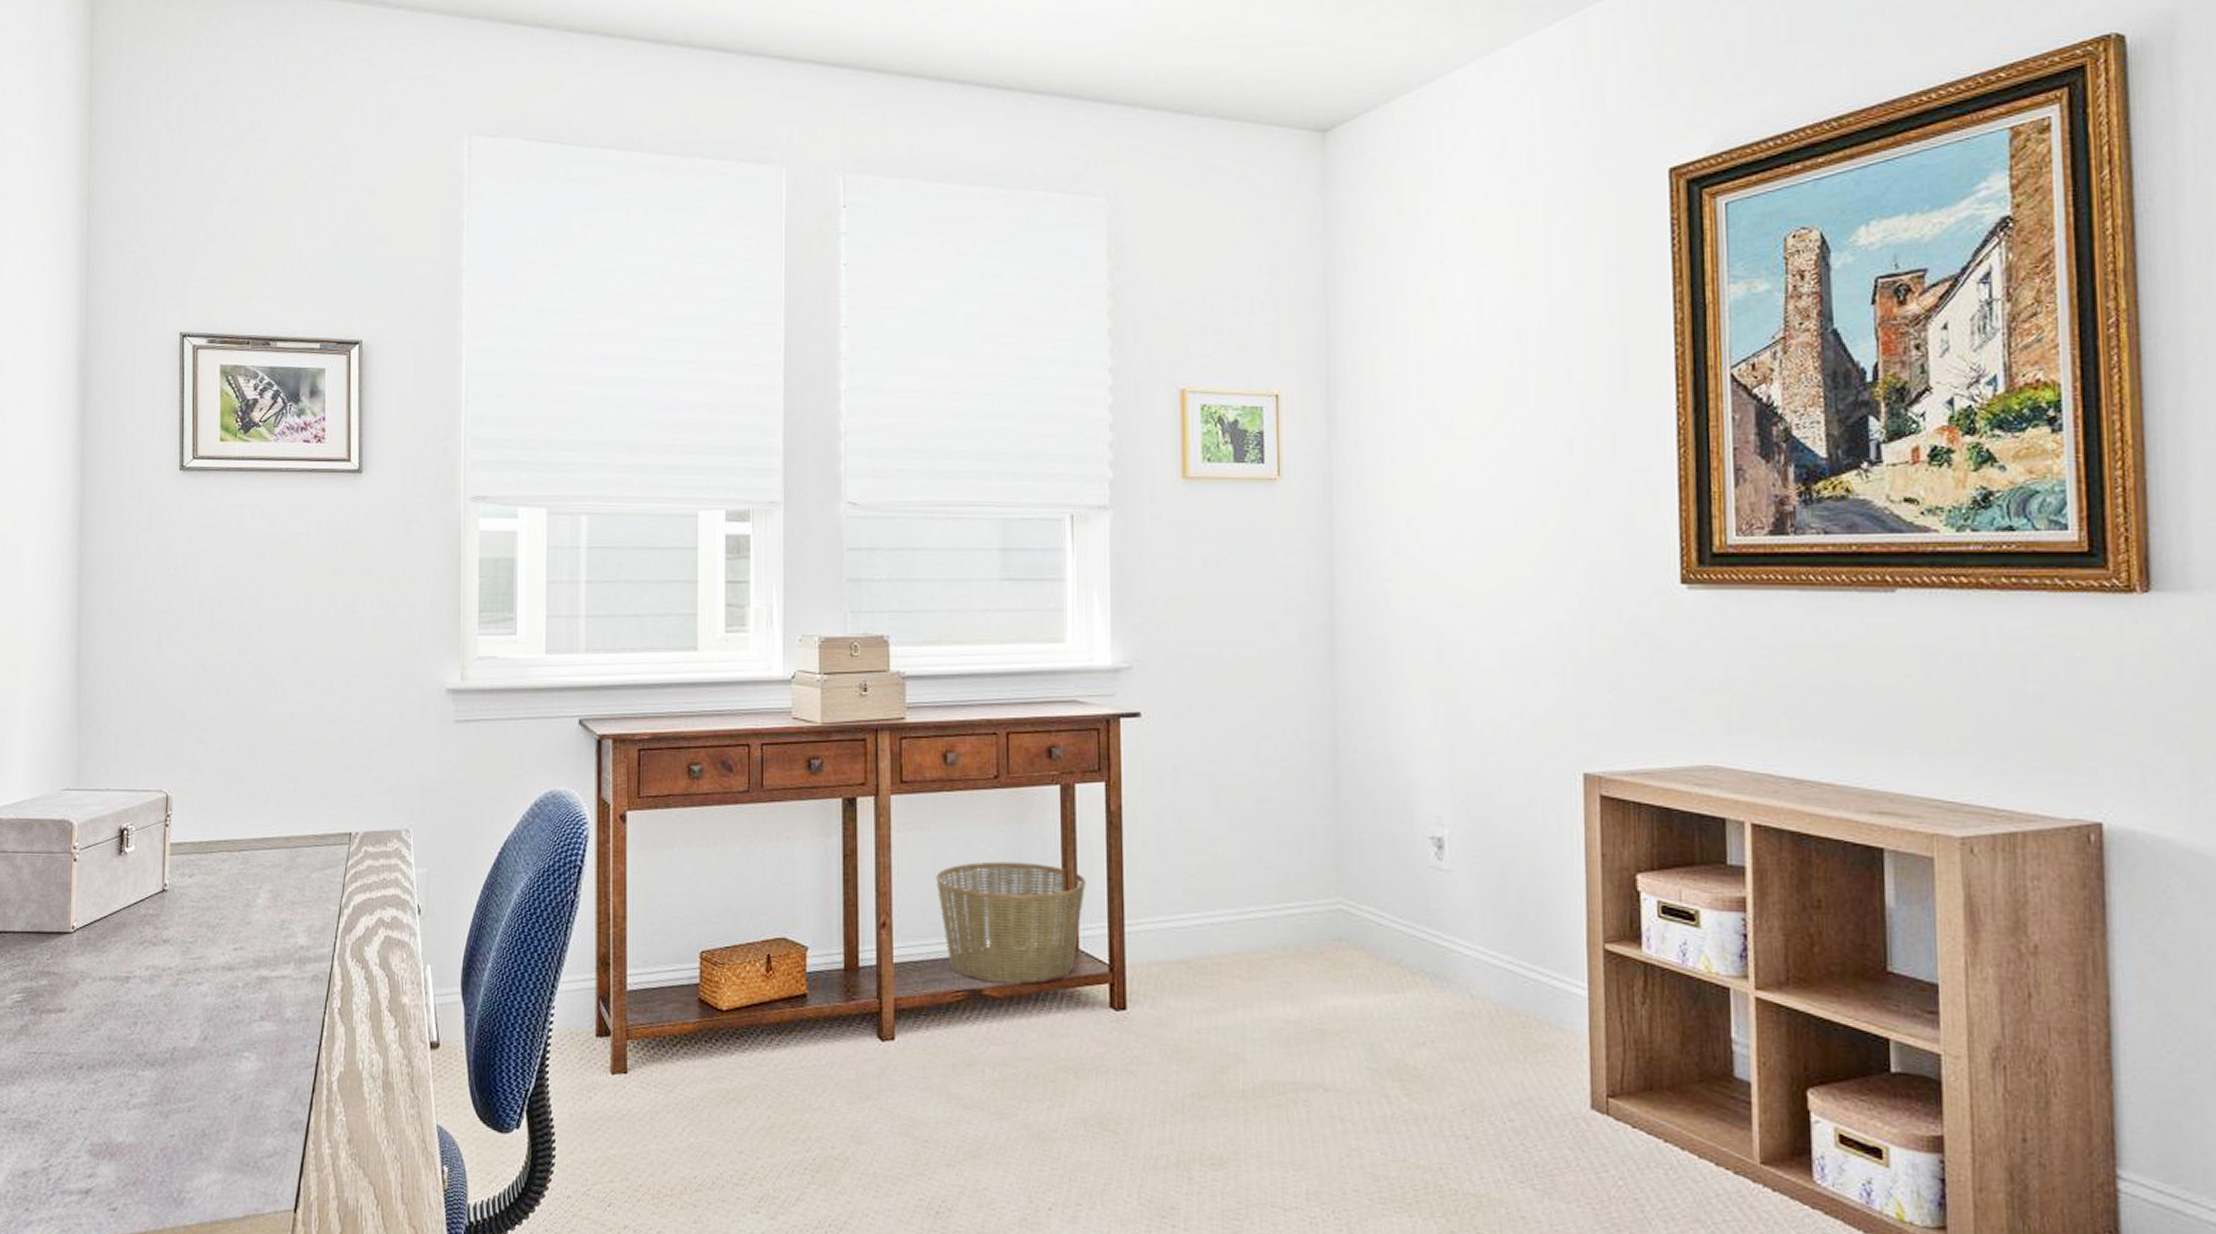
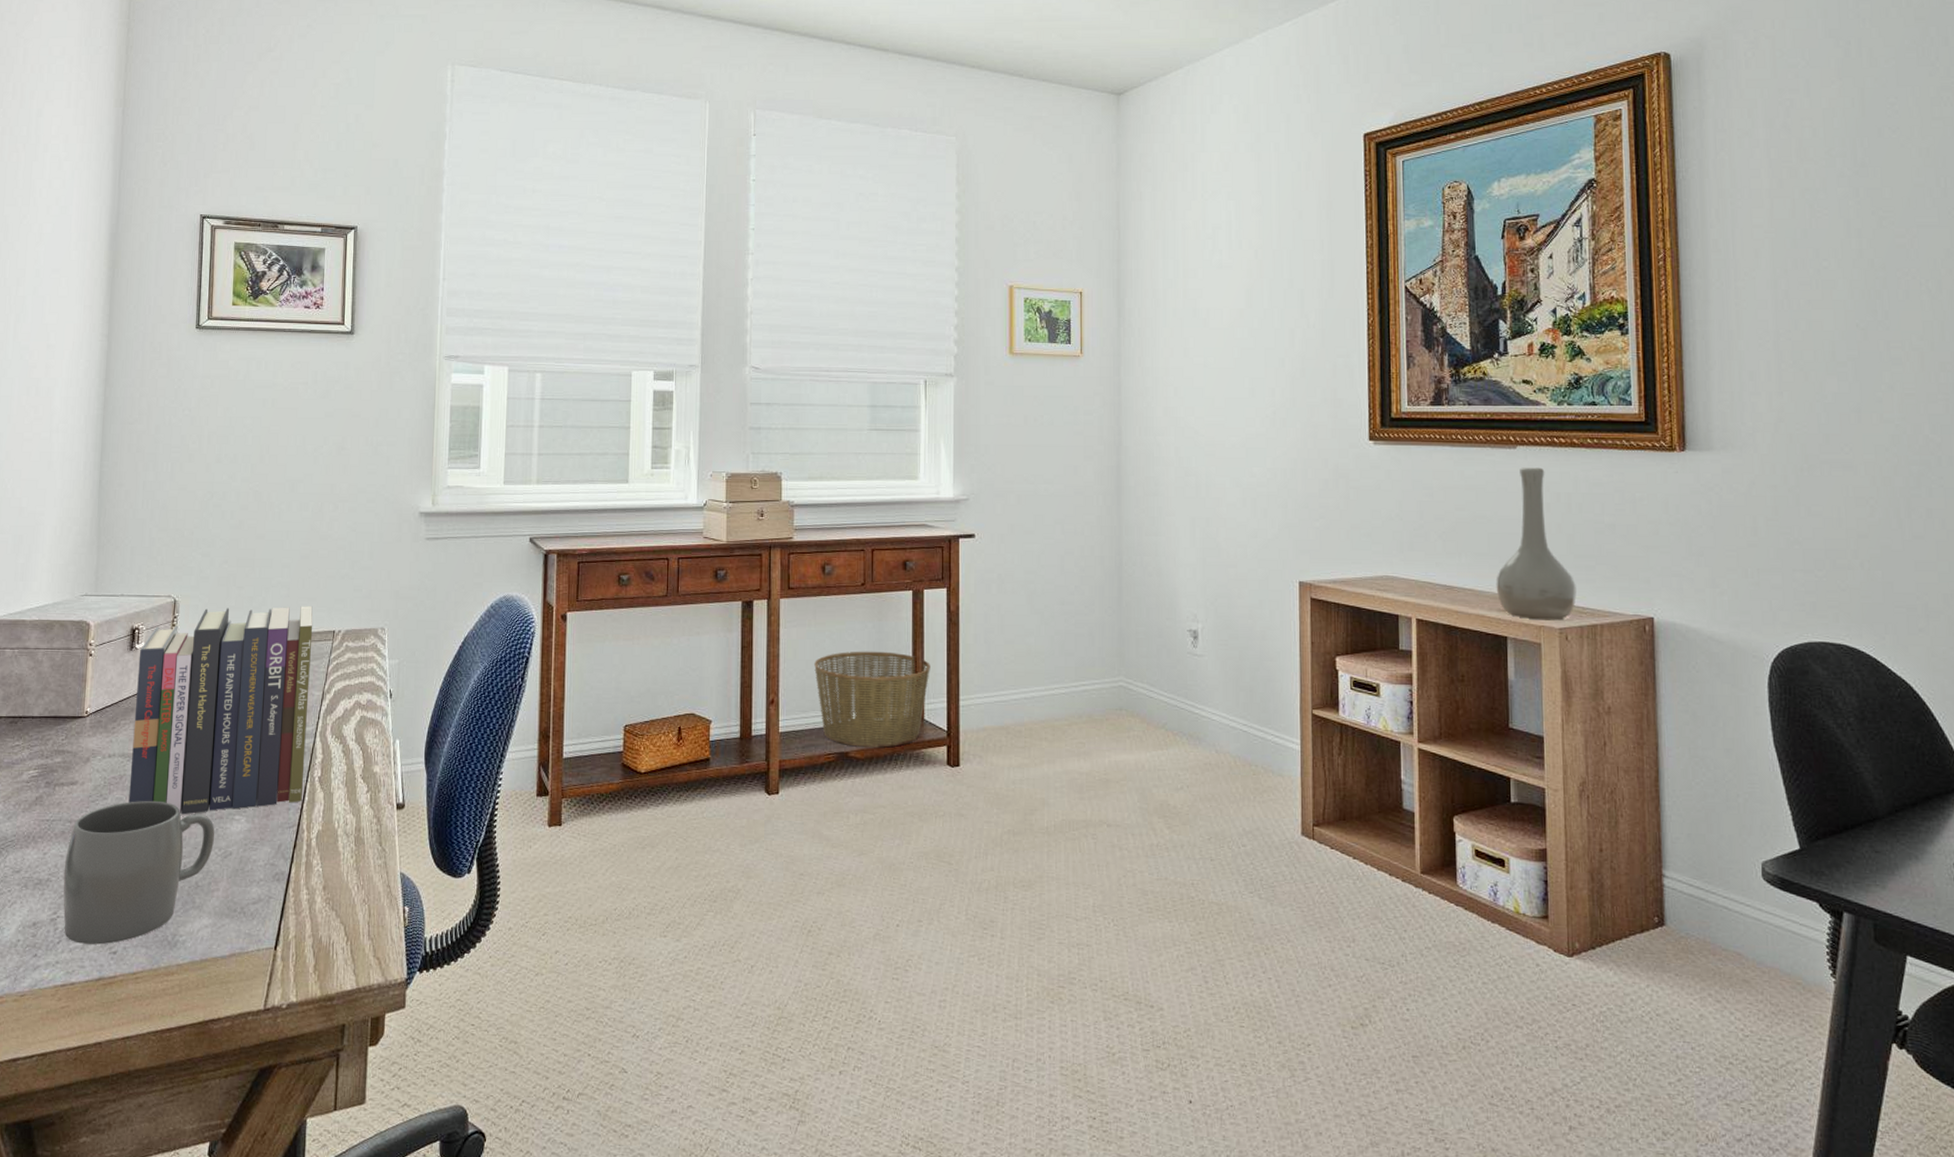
mug: none [54,1032,221,1200] -> present [63,800,215,945]
books: none [123,803,326,1050] -> present [128,606,313,815]
vase: none [1866,618,1986,827] -> present [1495,467,1577,621]

